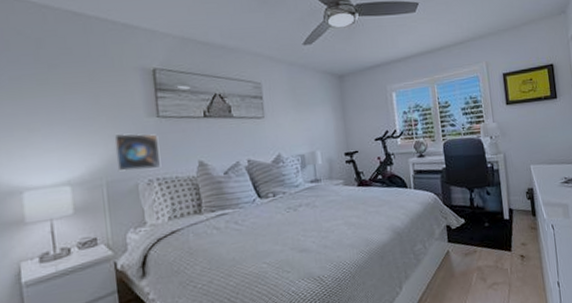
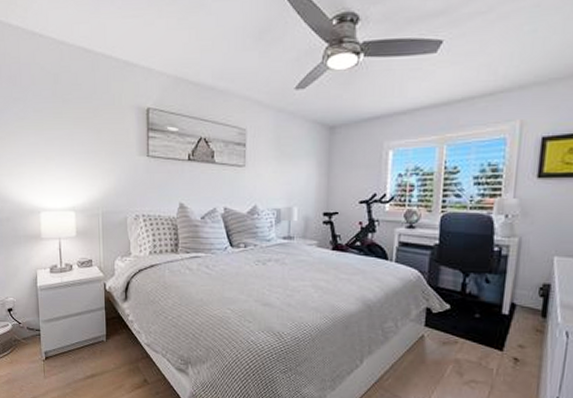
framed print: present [114,133,162,172] -> none [110,168,147,206]

